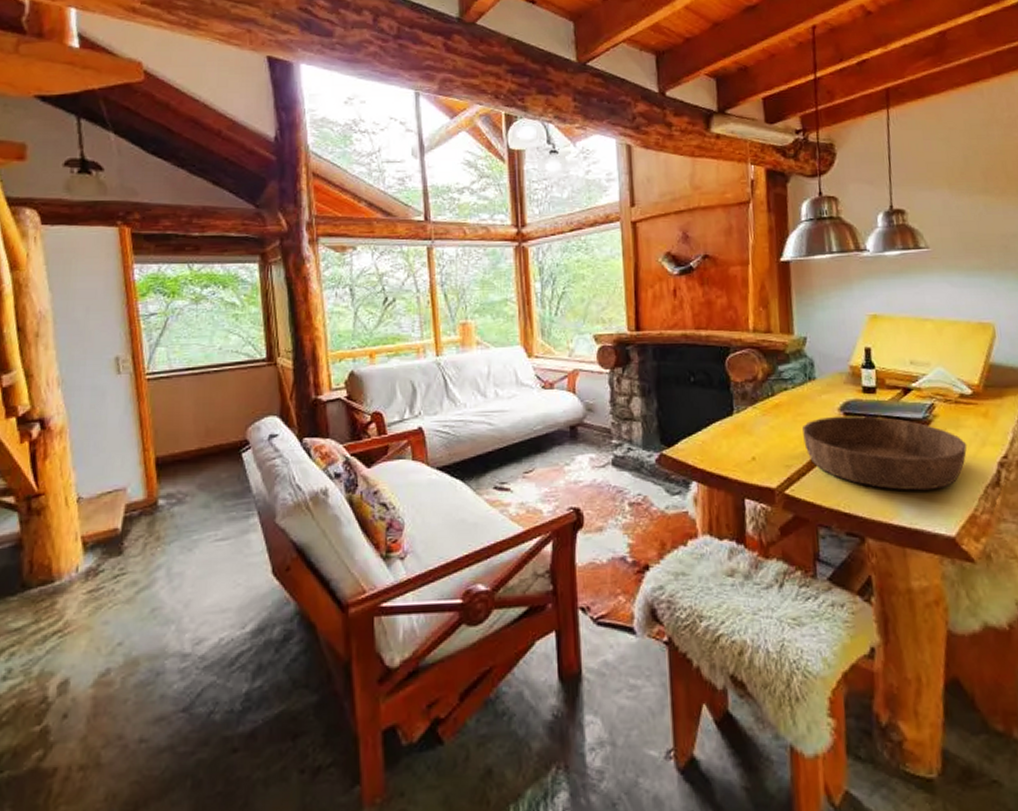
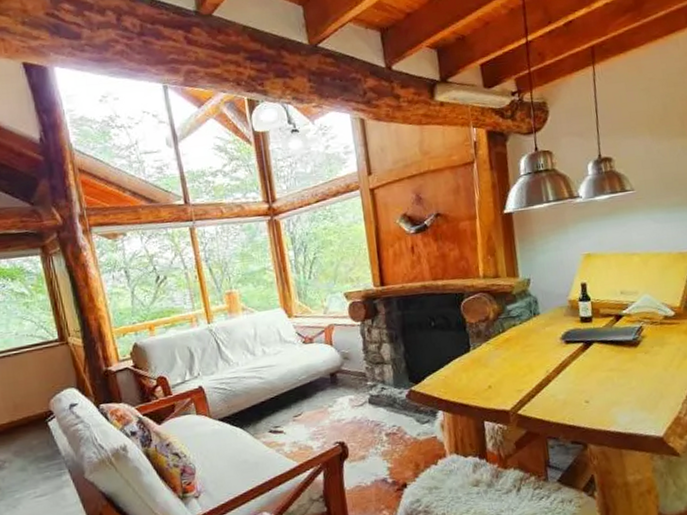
wooden bowl: present [802,415,967,491] -> none [530,342,672,402]

